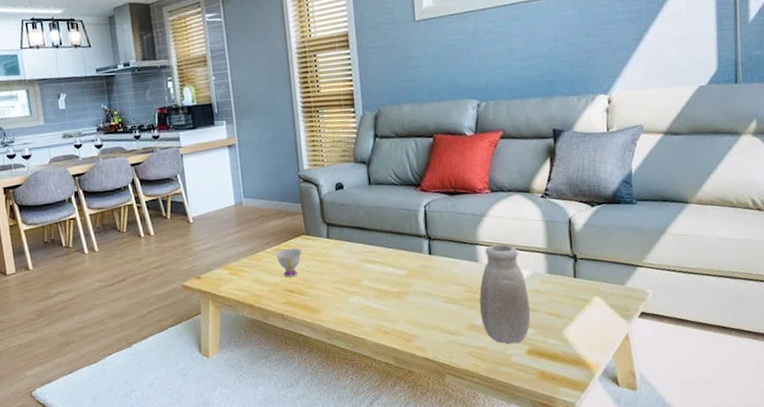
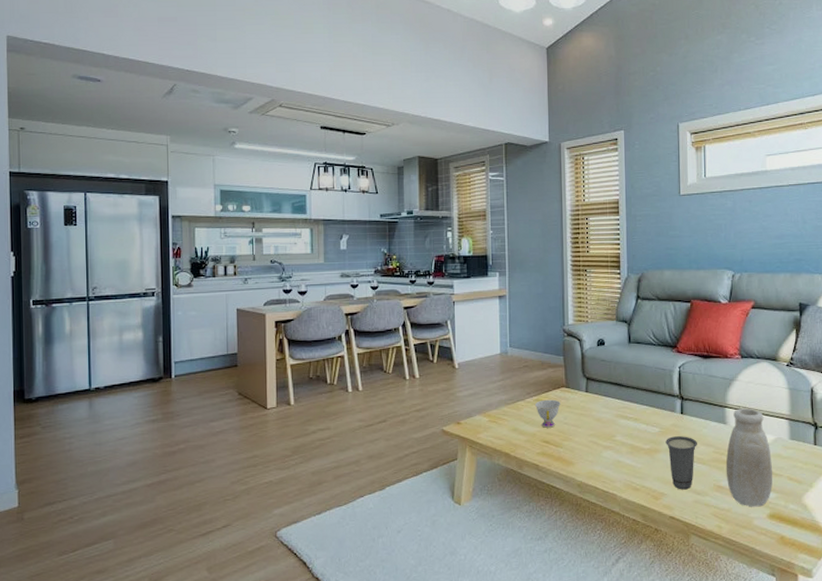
cup: none [414,276,448,331] -> present [666,436,697,490]

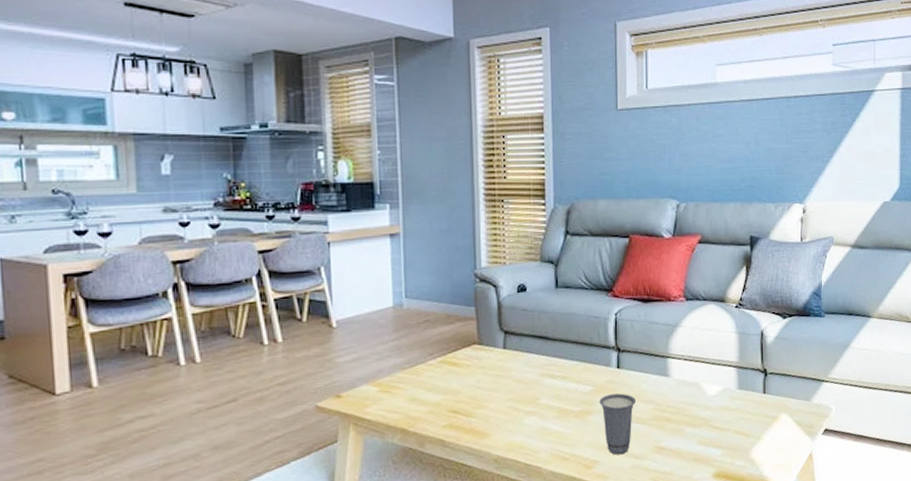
teacup: present [534,399,561,428] -> none [438,359,473,395]
vase: present [725,408,773,507] -> none [667,357,719,468]

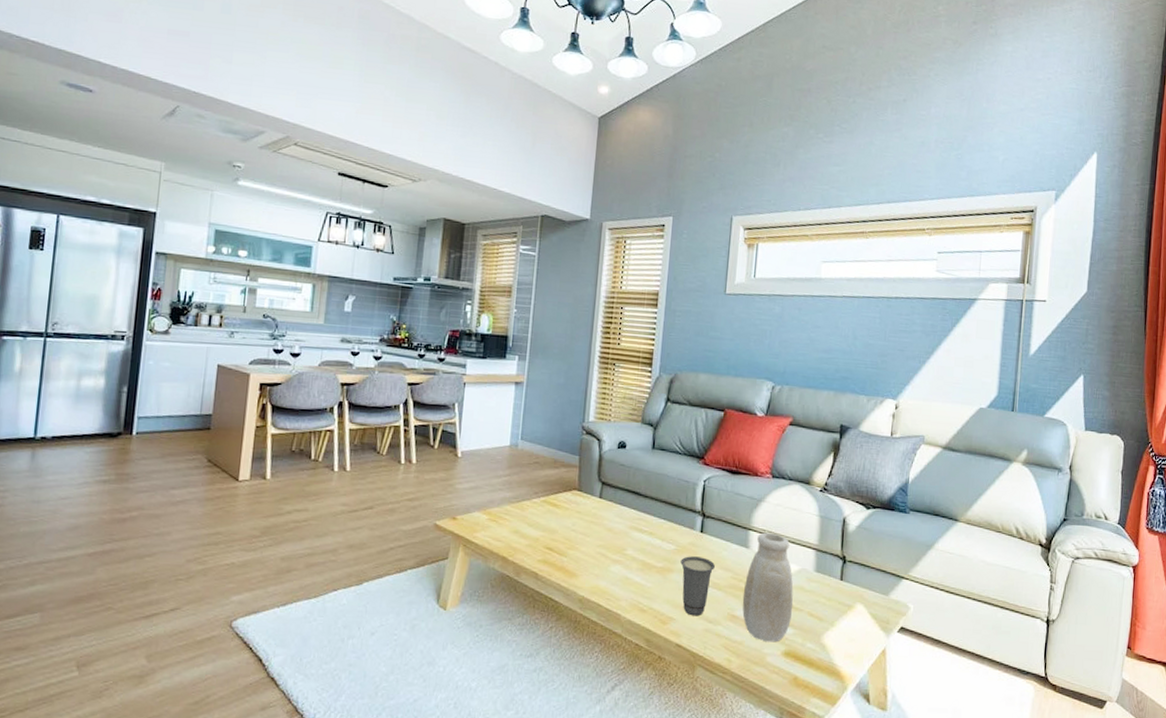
vase: none [667,357,719,468] -> present [742,532,794,643]

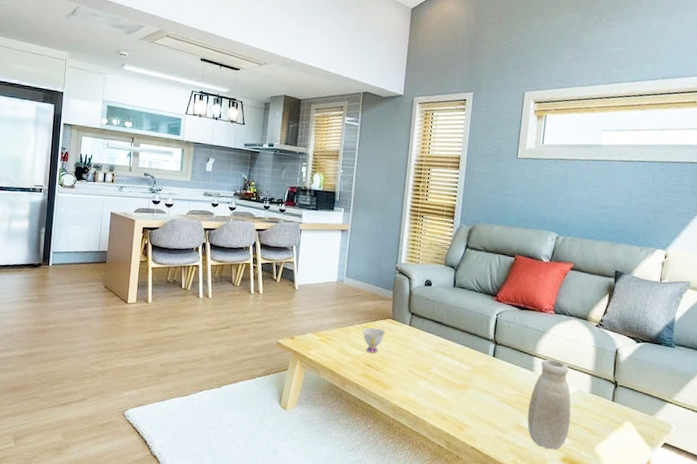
teacup: none [541,501,571,534] -> present [362,327,386,353]
cup: present [680,556,715,616] -> none [476,376,505,425]

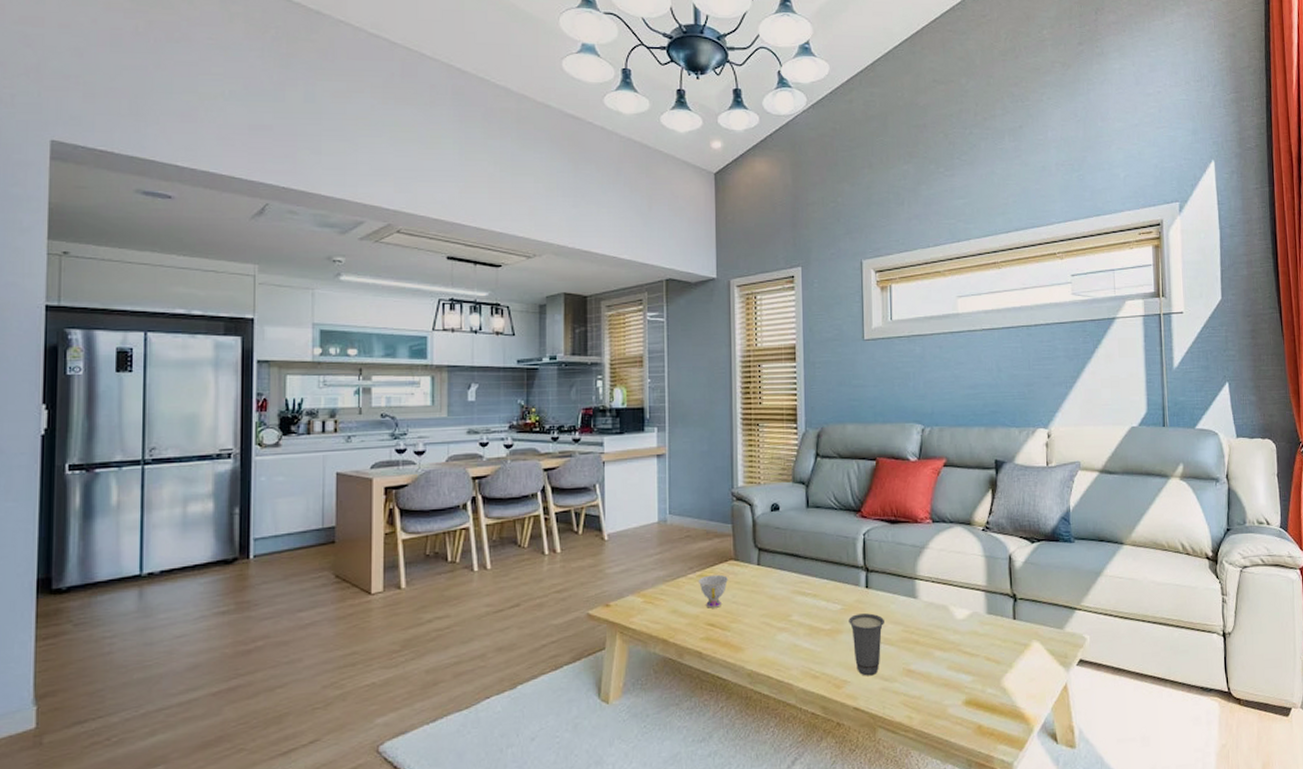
cup: none [476,376,505,425] -> present [849,613,884,676]
vase: present [527,359,571,450] -> none [916,579,969,693]

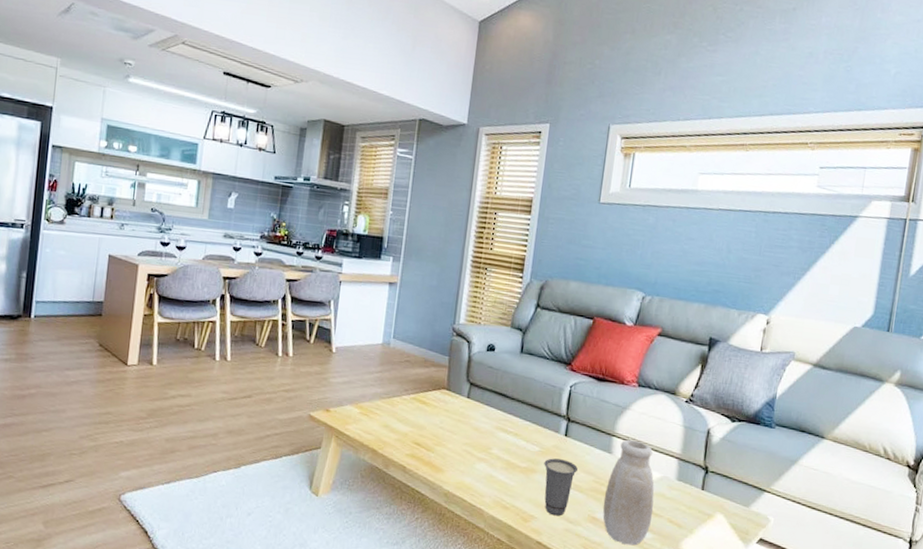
teacup: present [697,574,729,608] -> none [410,399,439,430]
vase: none [916,579,969,693] -> present [602,439,654,546]

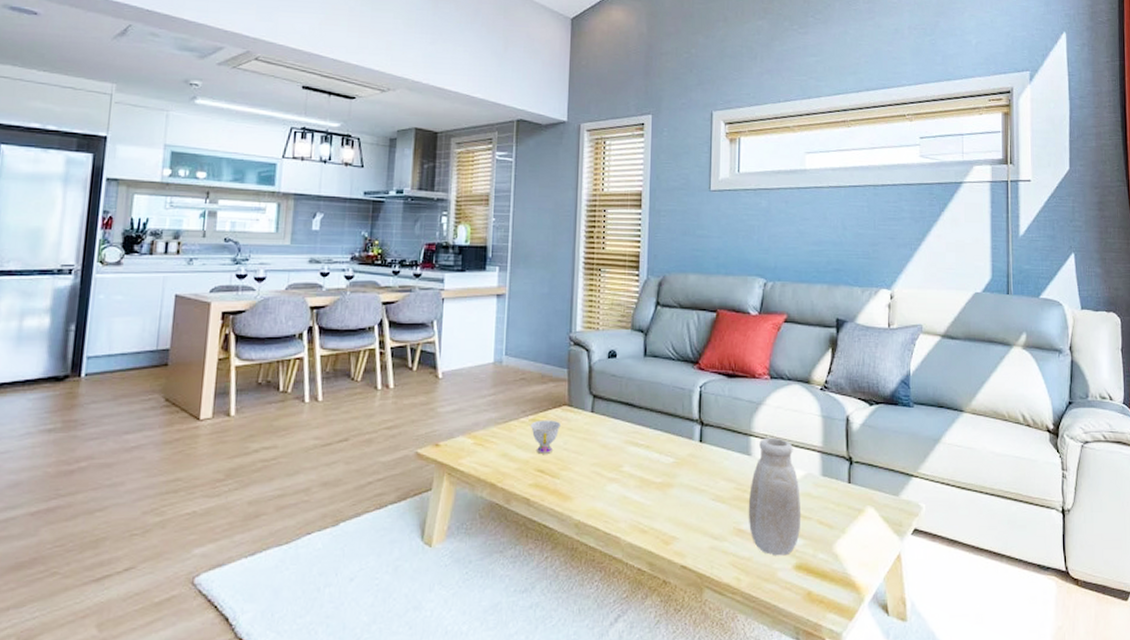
teacup: none [410,399,439,430] -> present [530,420,562,454]
cup: present [544,458,578,516] -> none [680,468,717,533]

